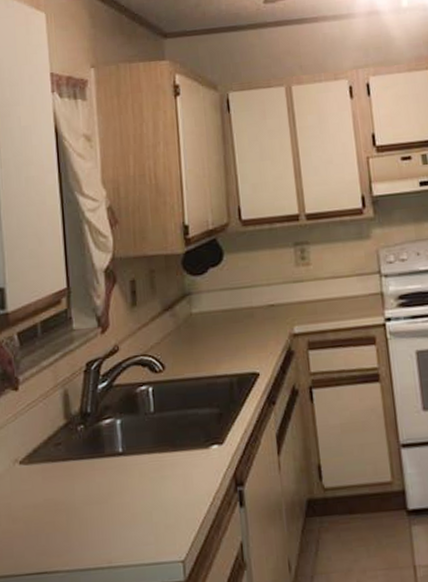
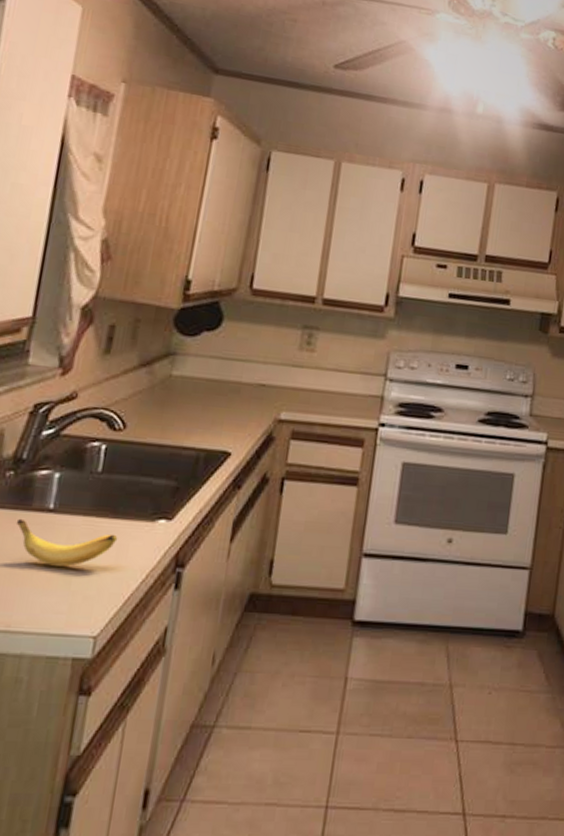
banana: none [95,465,182,503] -> present [16,518,118,567]

